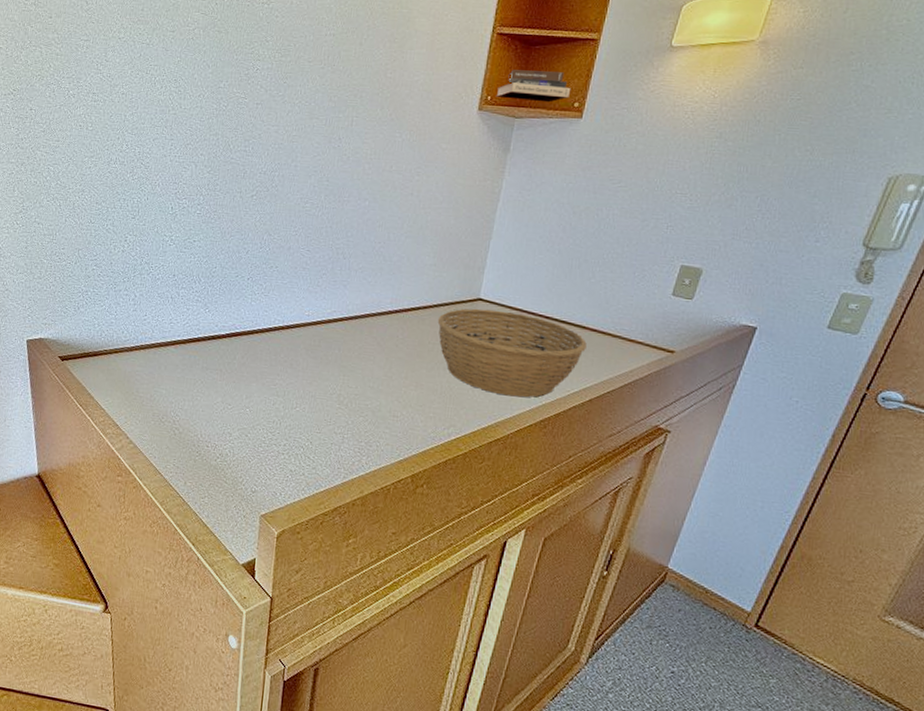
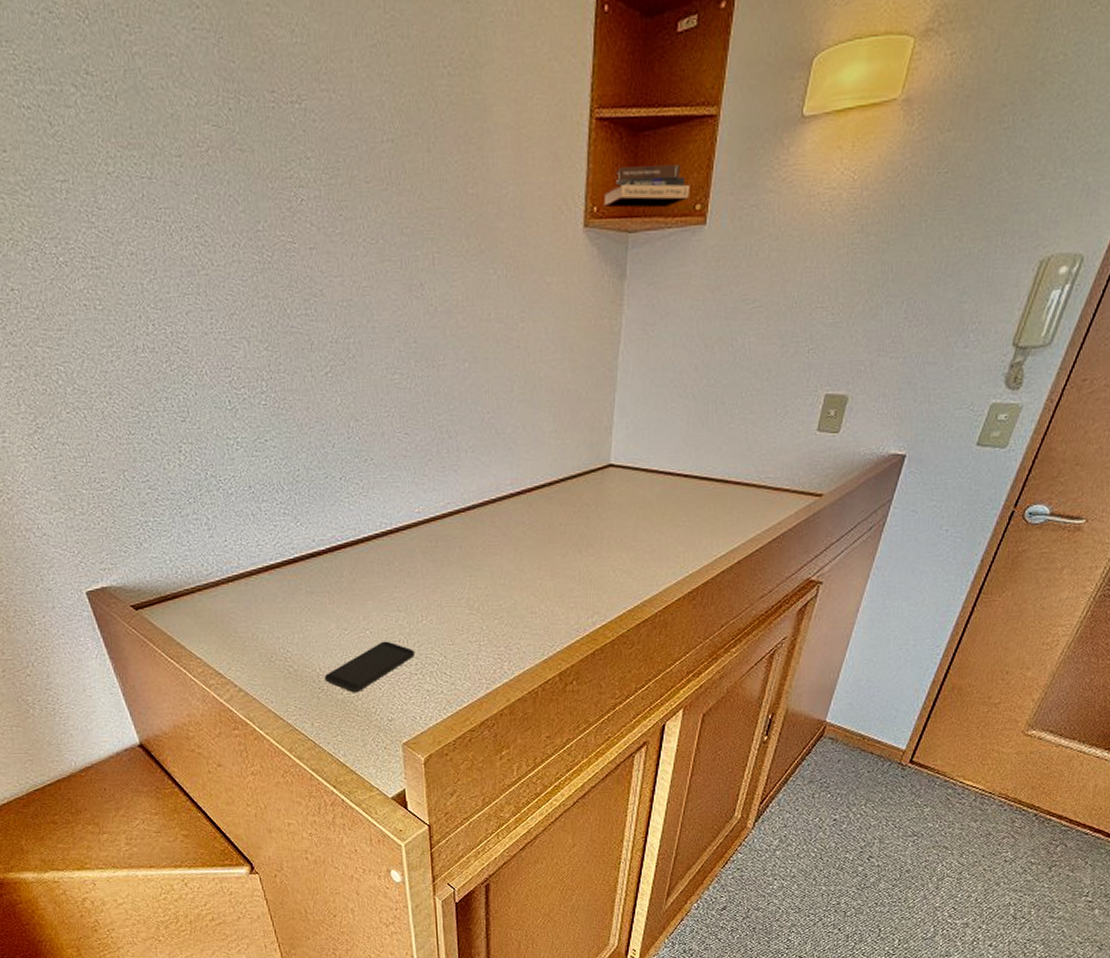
mobile phone: none [203,420,285,462] -> present [324,641,415,693]
basket: present [437,308,587,398] -> none [566,475,731,571]

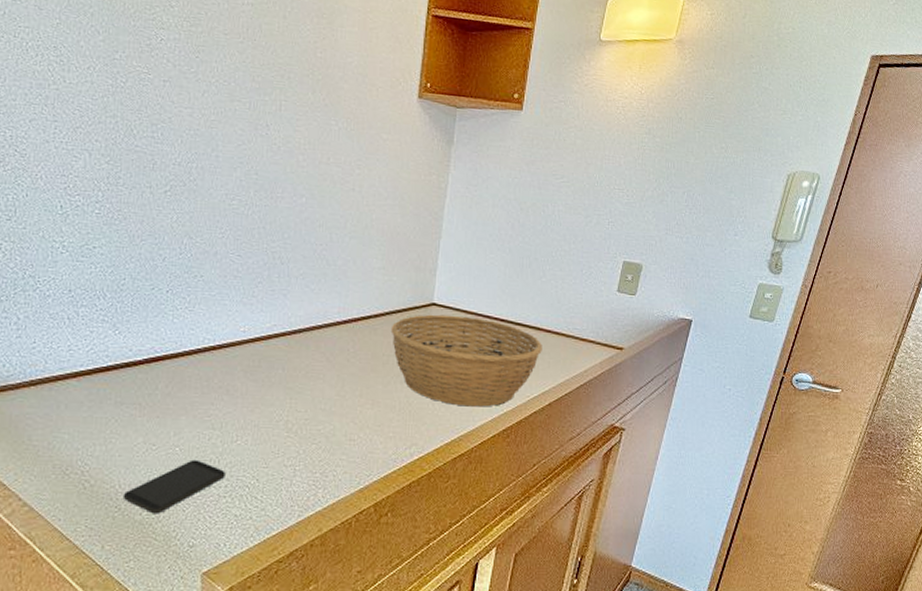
basket: none [566,475,731,571] -> present [390,314,542,407]
books: present [603,165,691,208] -> none [435,55,510,93]

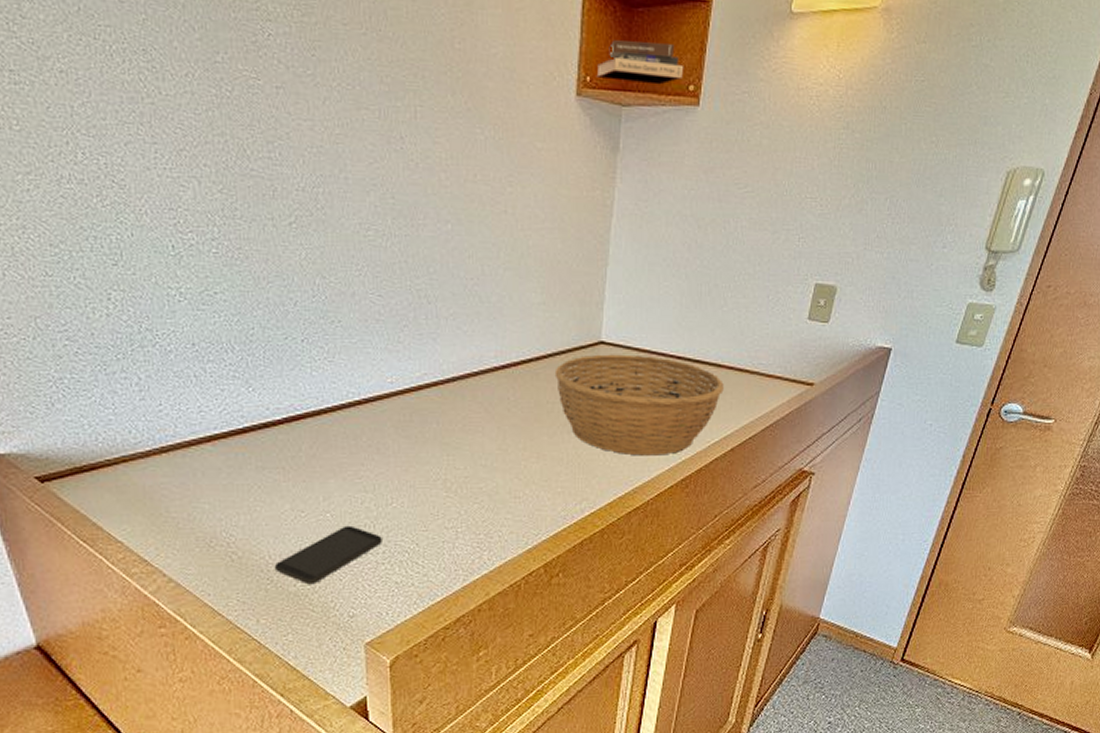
books: none [435,55,510,93] -> present [596,40,684,85]

